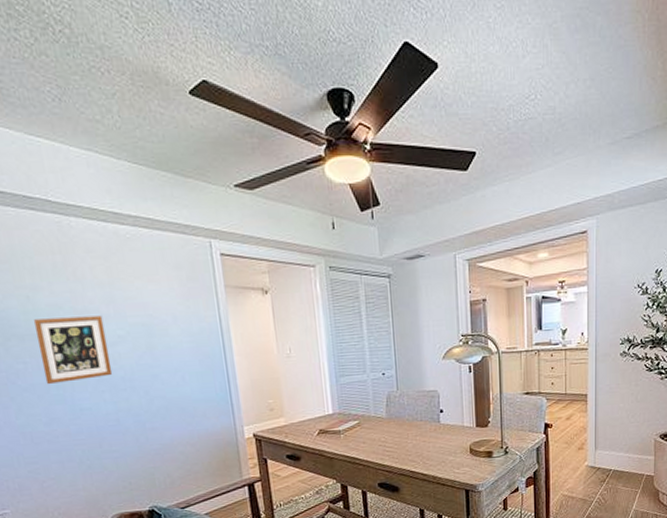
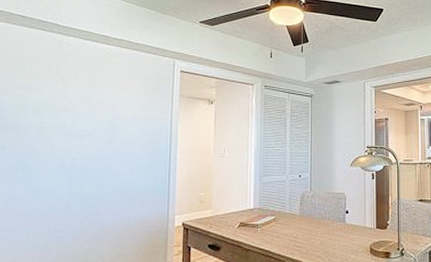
picture frame: present [34,315,113,385] -> none [16,113,77,169]

